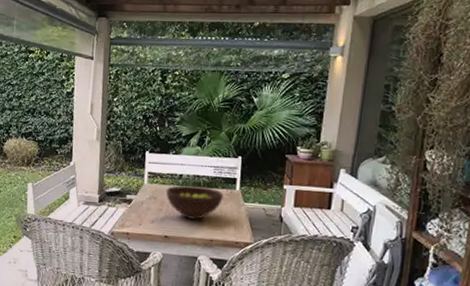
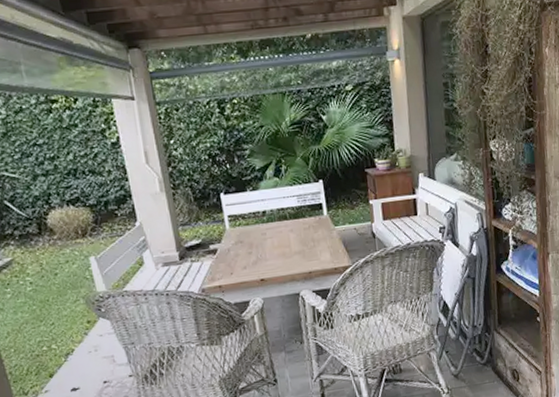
fruit bowl: present [165,185,224,220] -> none [251,218,314,256]

